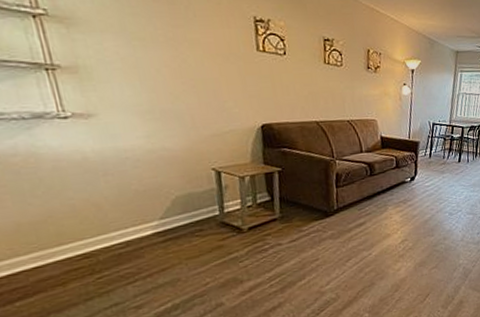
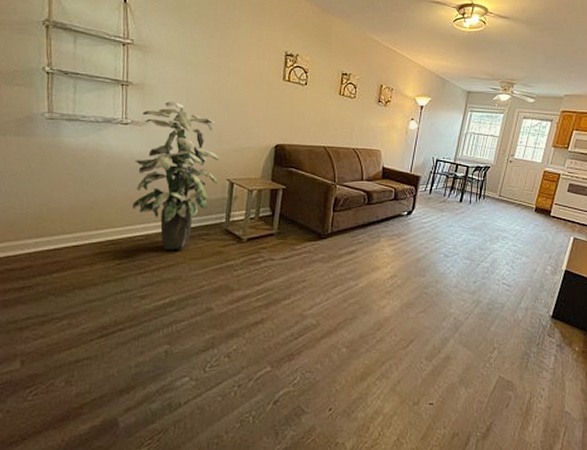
indoor plant: none [84,85,201,254] -> present [132,102,219,250]

